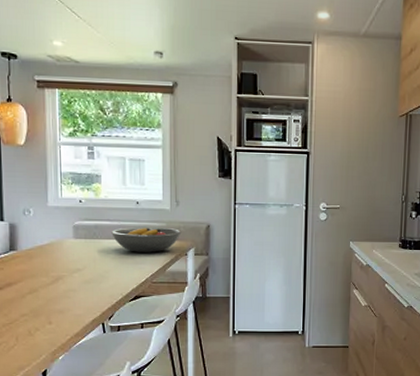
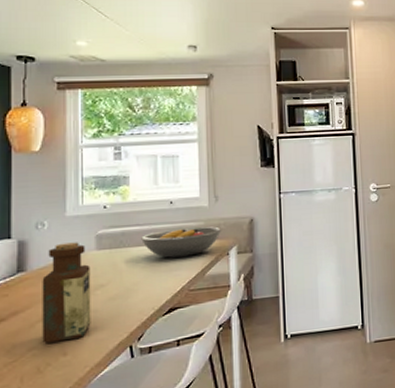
bottle: none [30,229,71,313] -> present [42,242,91,345]

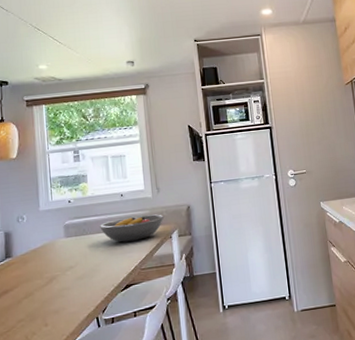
bottle: present [42,242,91,345] -> none [25,231,65,317]

